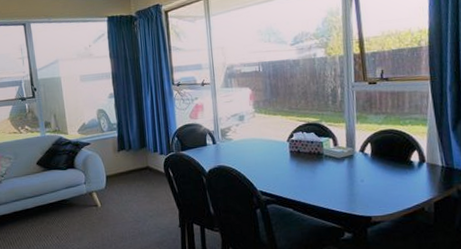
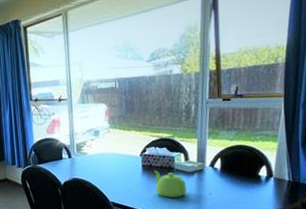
teapot: none [302,156,338,185] -> present [153,170,187,198]

